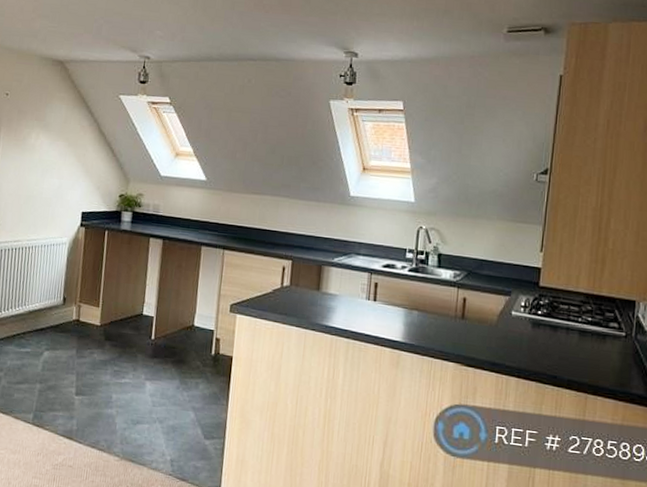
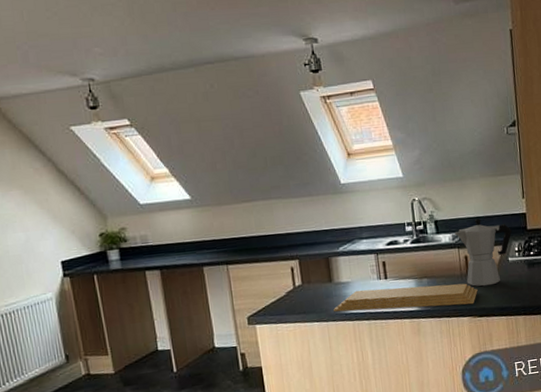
cutting board: none [315,305,470,351] -> present [333,283,478,312]
moka pot: none [456,261,522,336] -> present [454,218,513,287]

